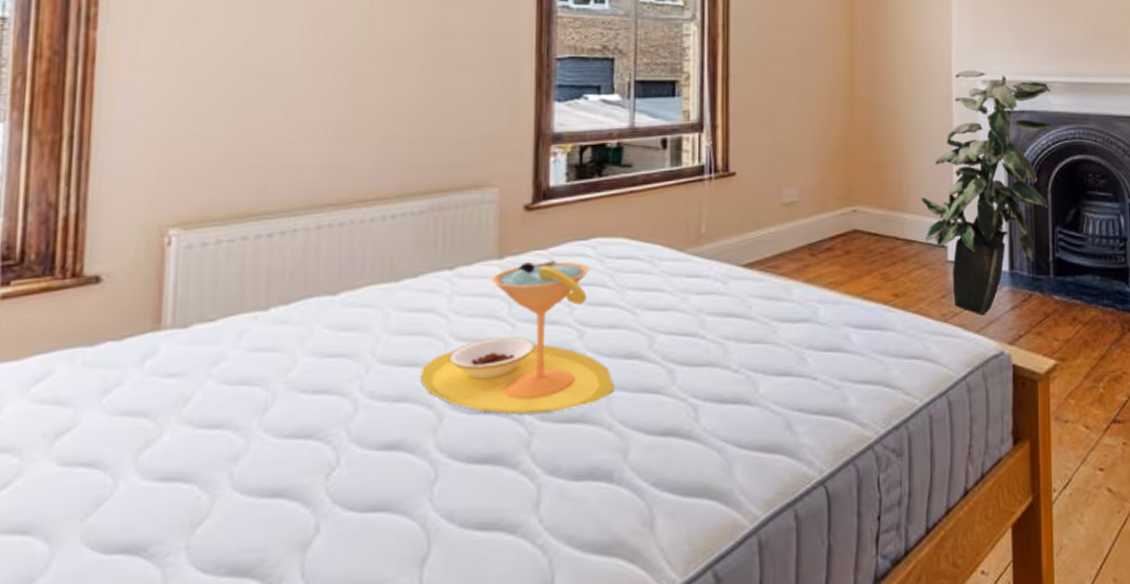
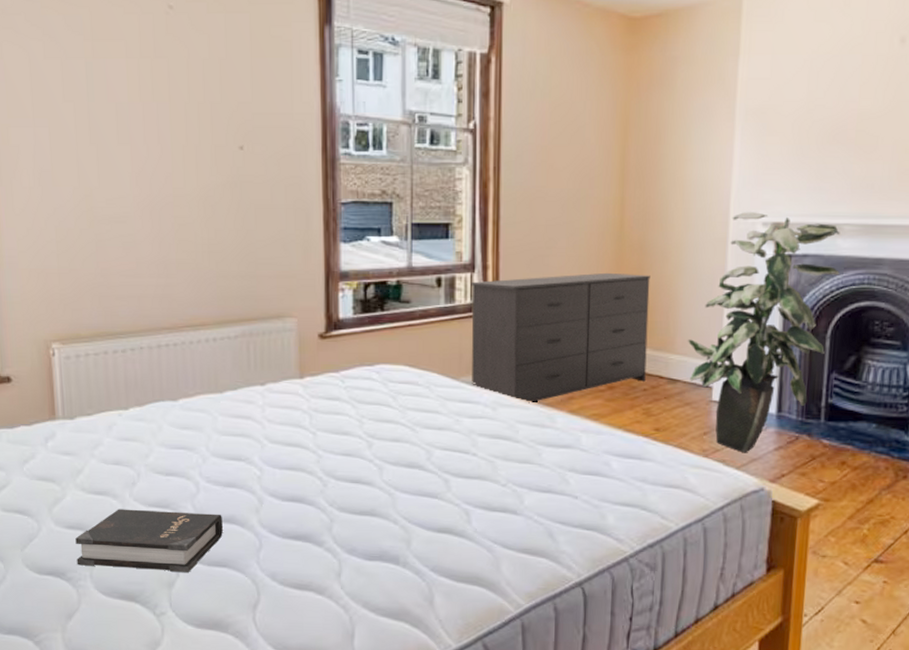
hardback book: none [167,439,387,534] -> present [75,509,223,573]
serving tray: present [419,260,616,415] -> none [243,382,400,505]
dresser: none [699,130,882,274] -> present [471,272,651,403]

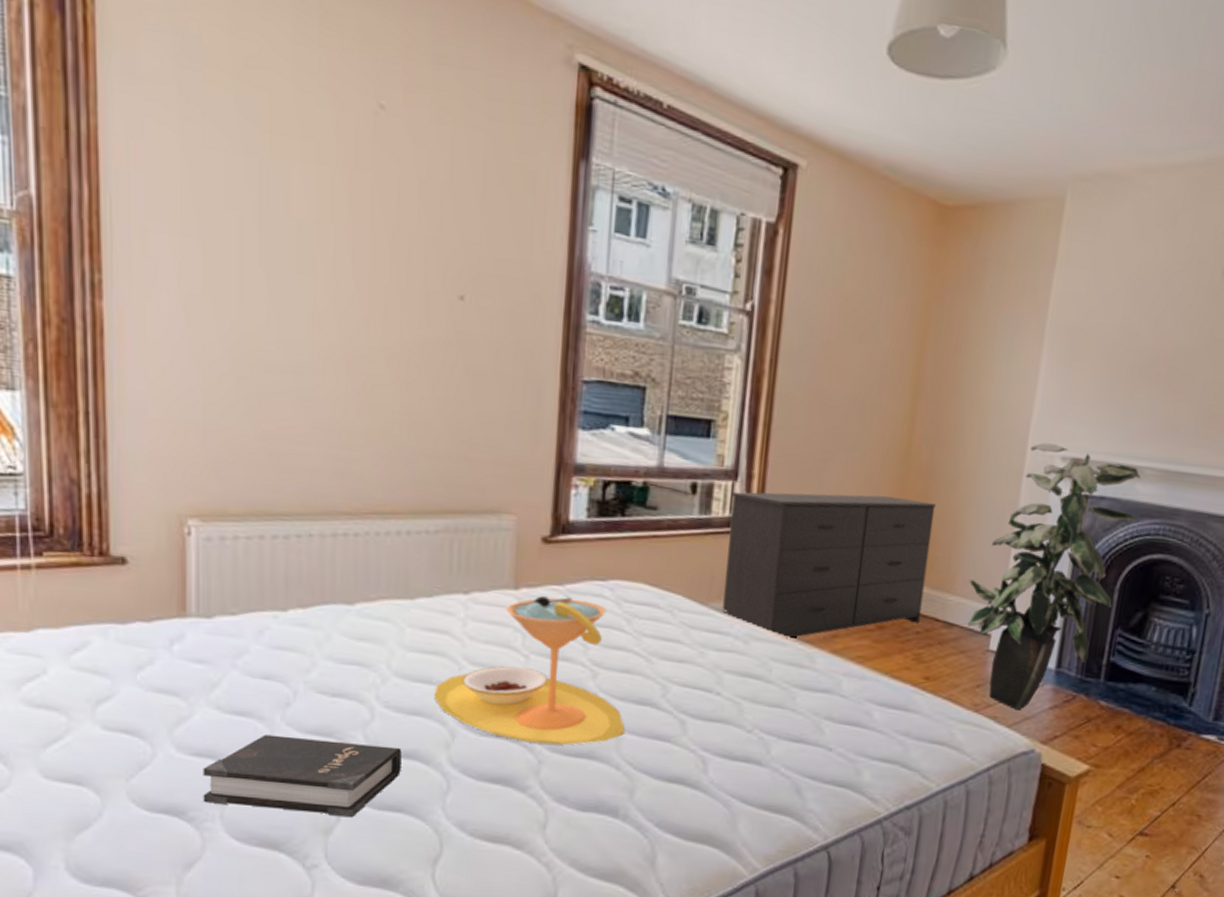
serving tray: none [243,382,400,505] -> present [433,596,626,745]

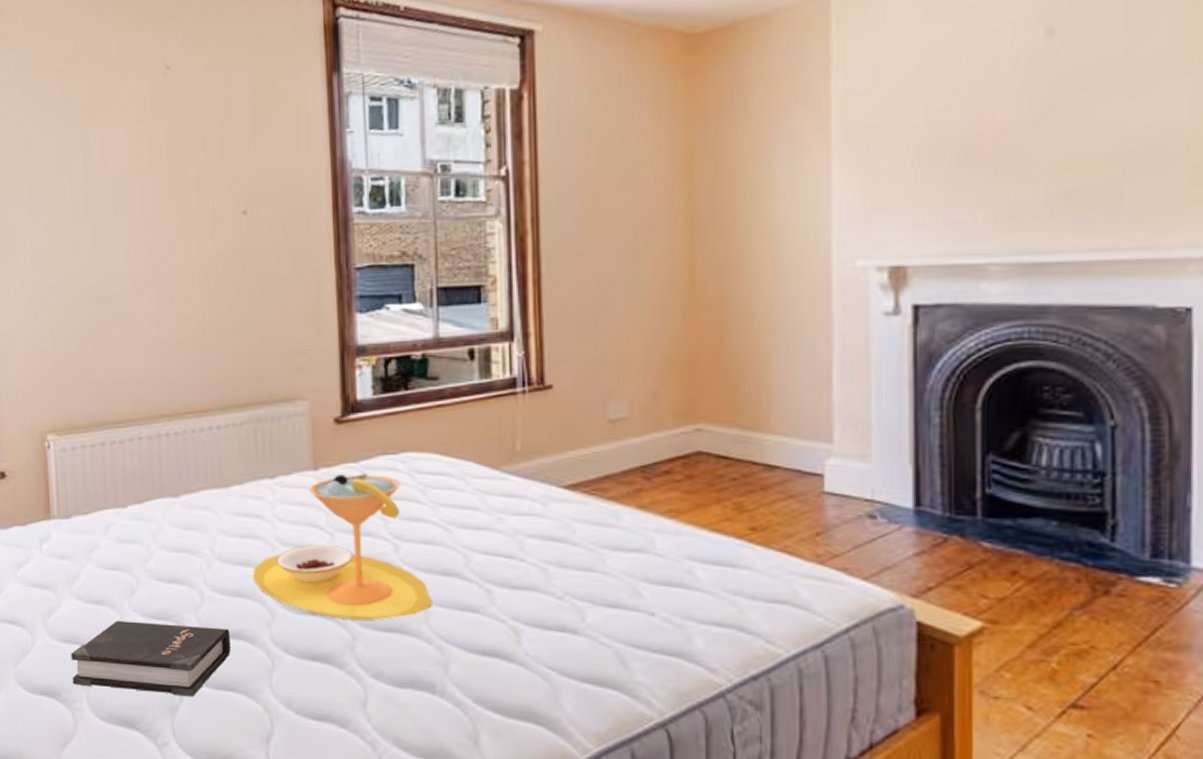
dresser: present [722,491,936,639] -> none [509,336,734,497]
indoor plant: present [967,442,1141,711] -> none [786,254,987,560]

